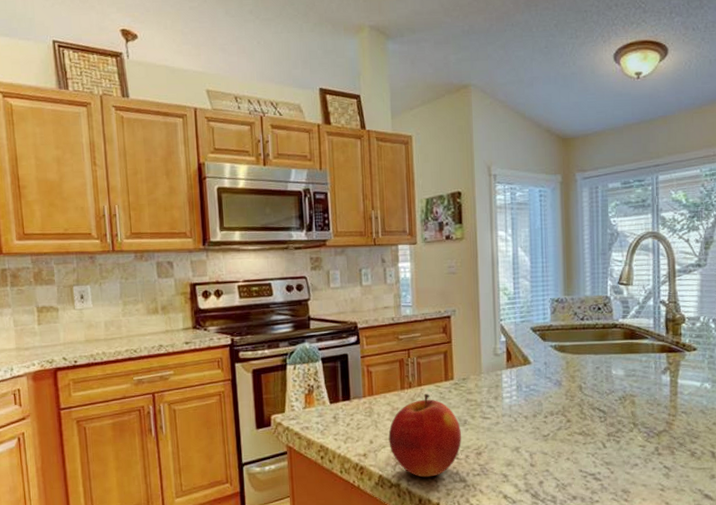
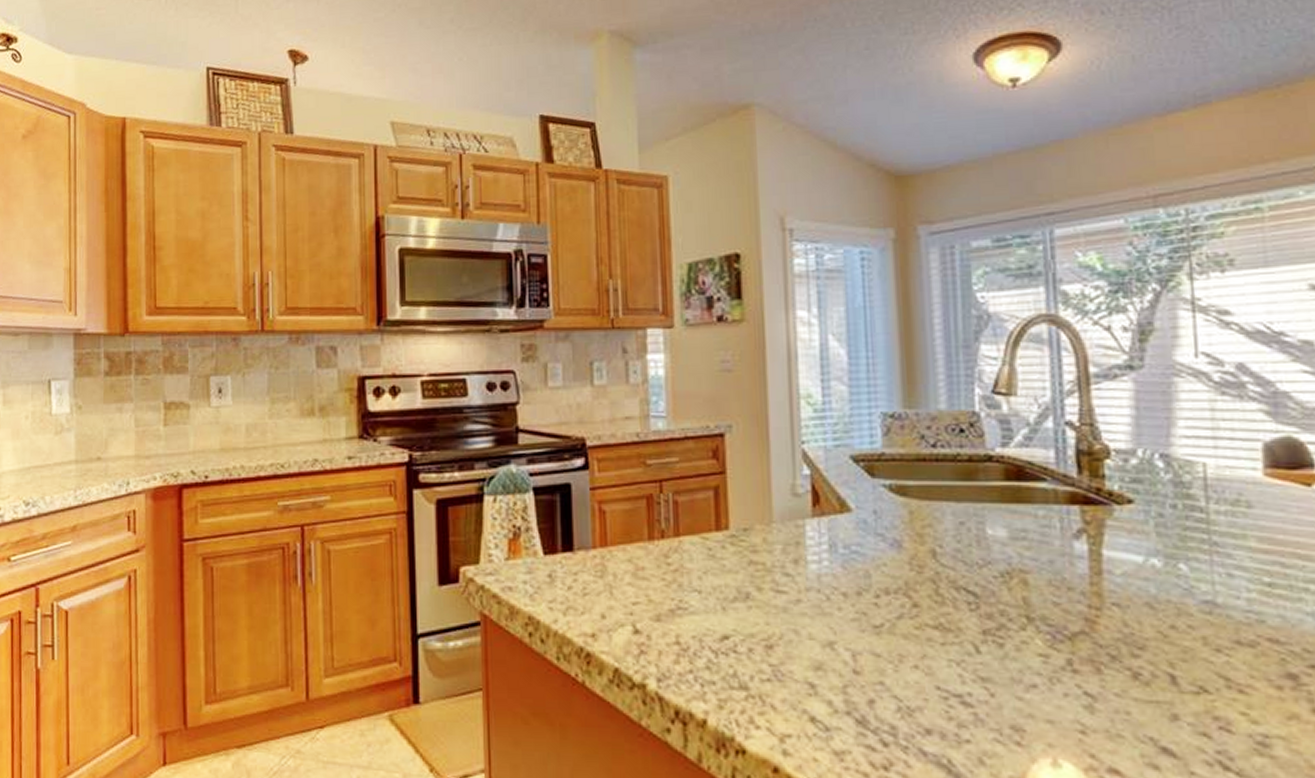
apple: present [388,394,461,478] -> none [629,549,742,678]

